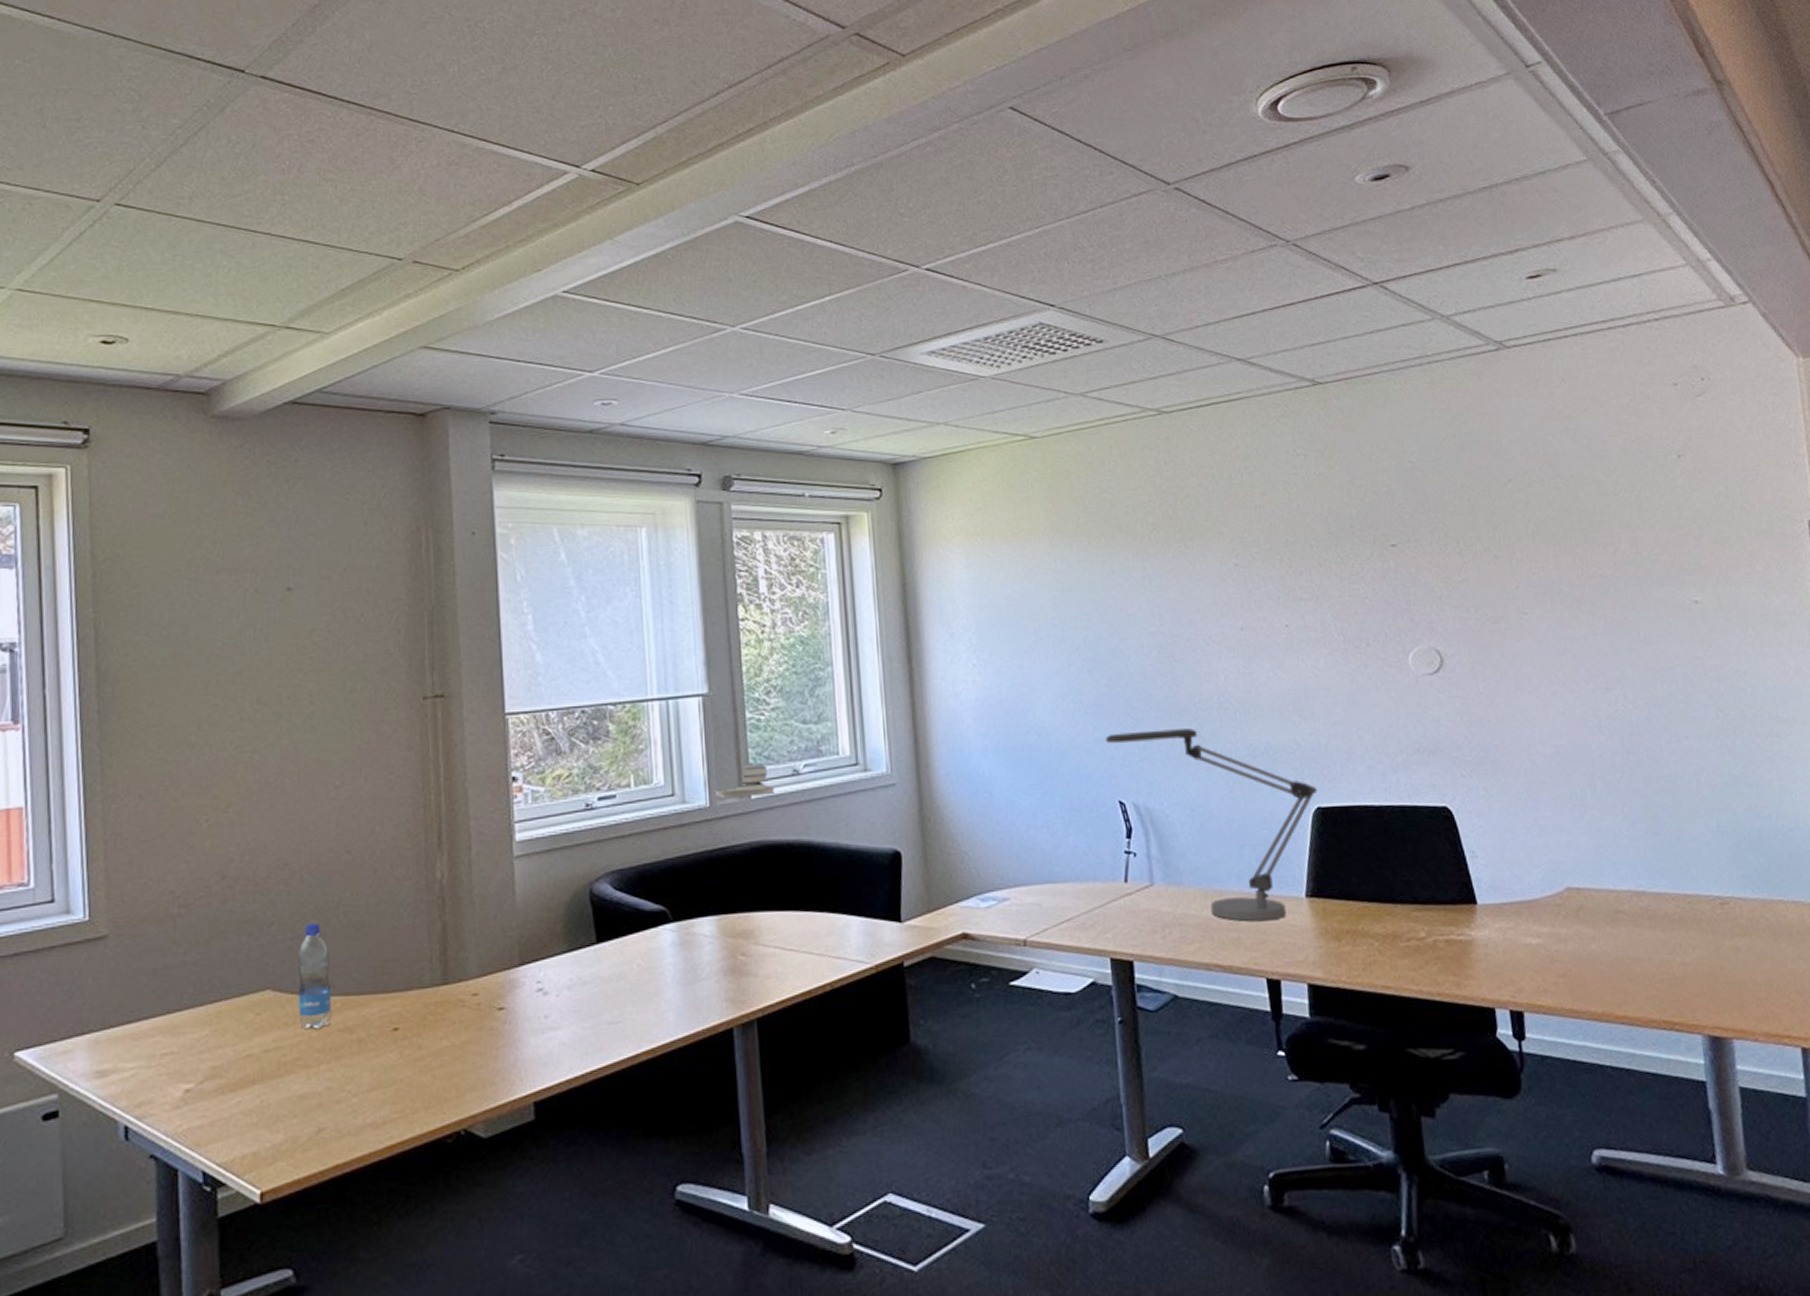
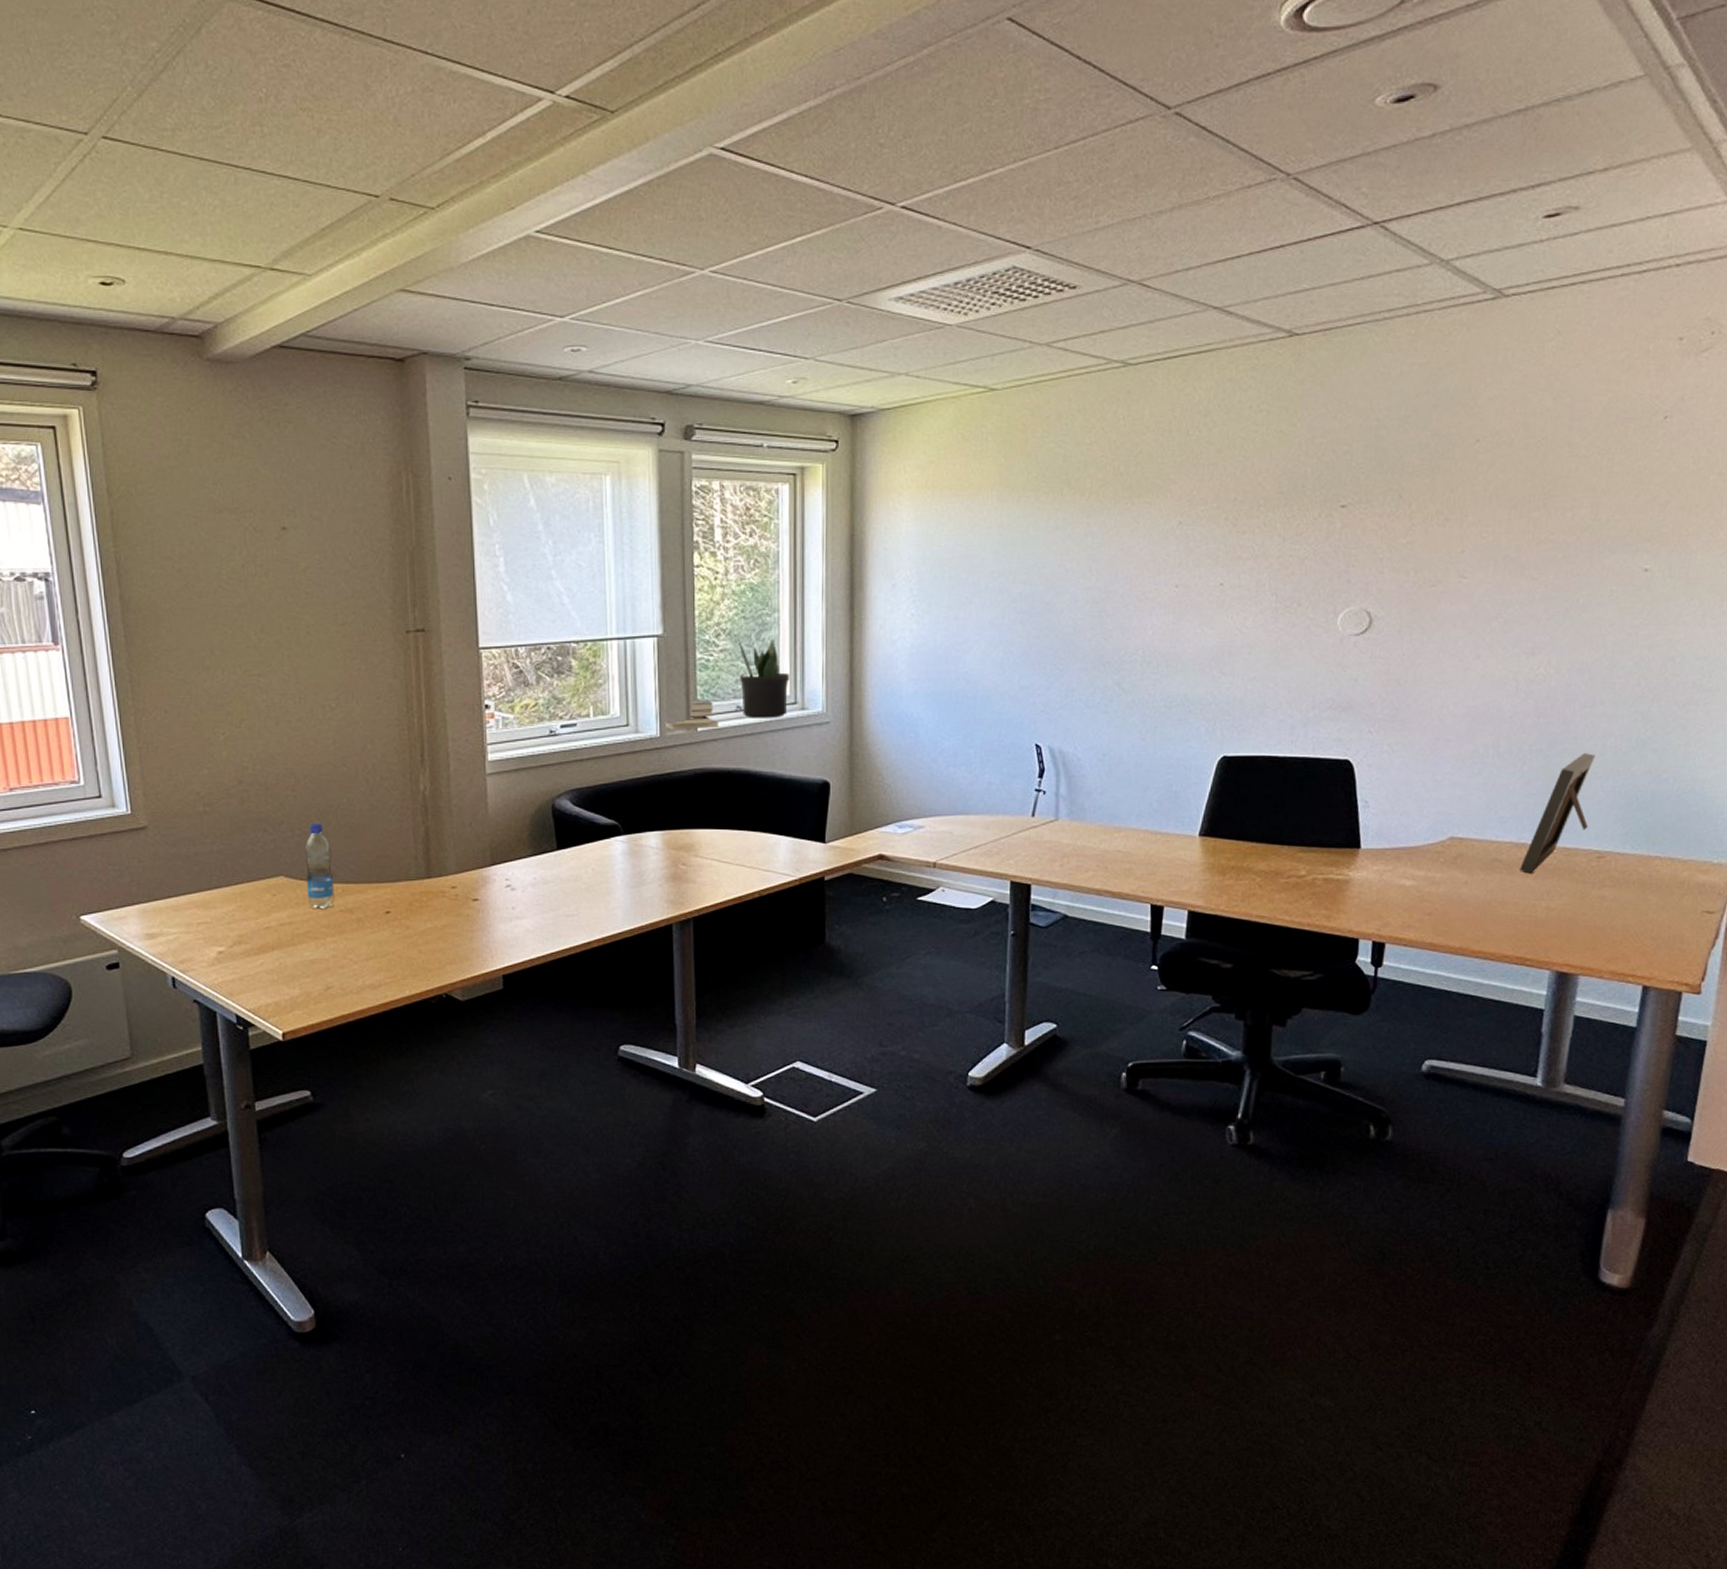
planter: none [791,695,849,784] -> present [739,639,790,720]
desk lamp: present [1105,728,1317,922] -> none [1029,680,1226,856]
picture frame: none [1644,791,1703,925] -> present [1519,753,1596,874]

